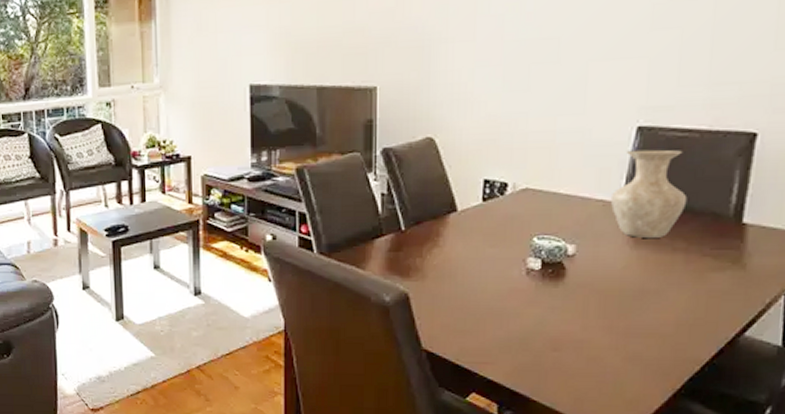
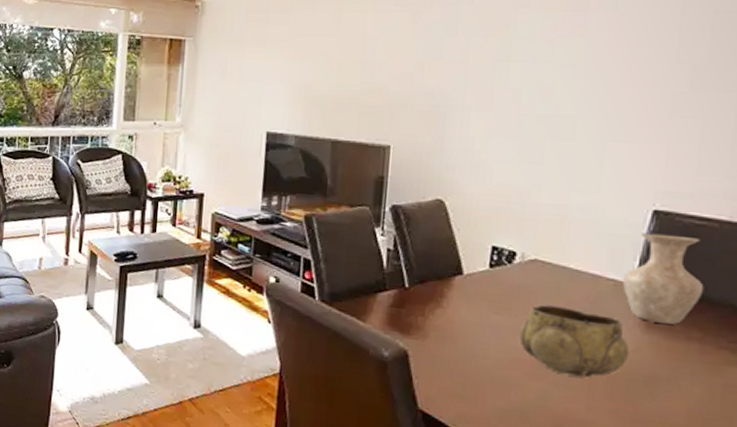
decorative bowl: none [515,232,620,299] -> present [519,304,630,378]

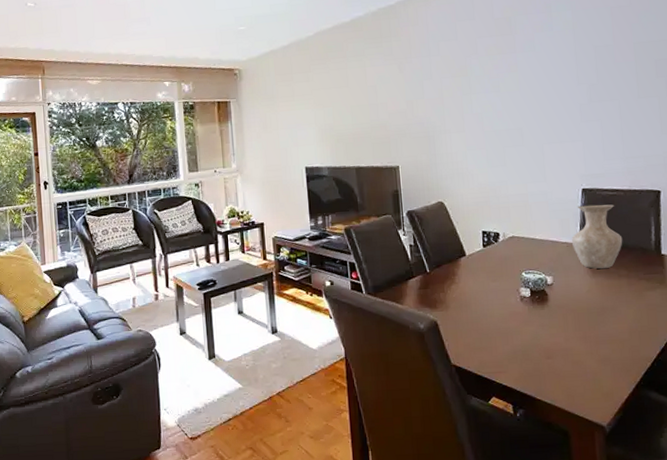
decorative bowl: present [519,304,630,378] -> none [511,268,586,318]

